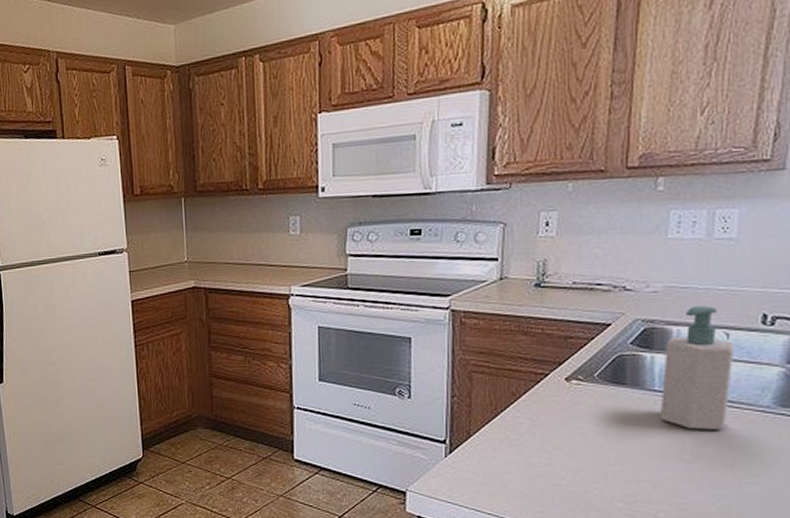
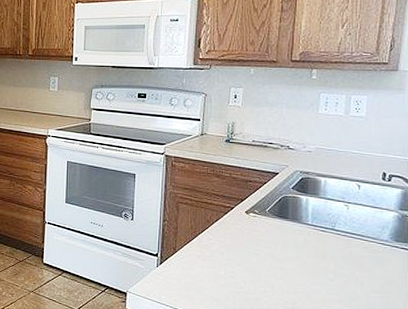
soap bottle: present [659,306,735,430] -> none [311,164,364,256]

